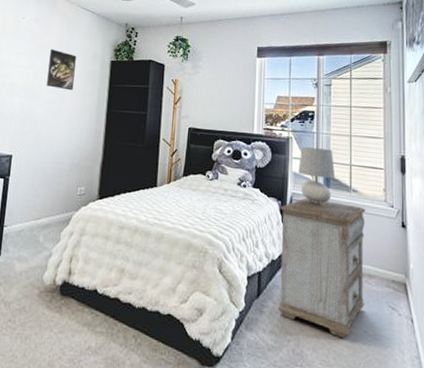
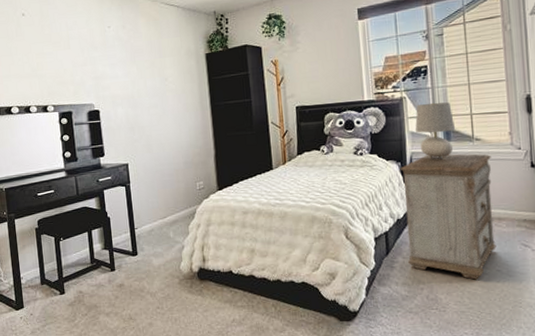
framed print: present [46,49,76,91] -> none [143,53,173,92]

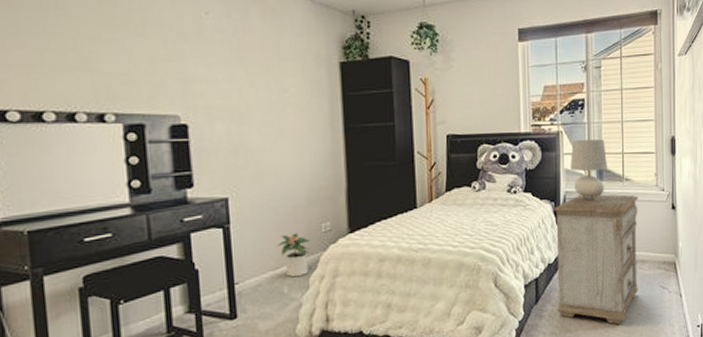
potted plant: none [164,190,189,225] -> present [277,233,310,278]

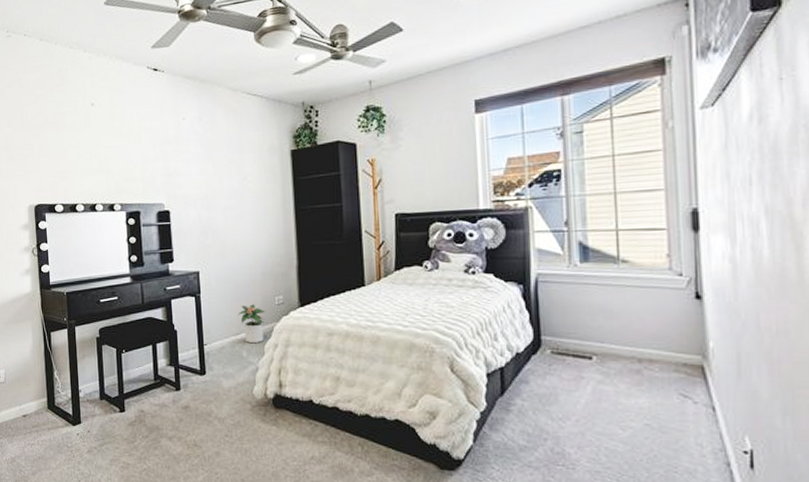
nightstand: present [553,194,639,325] -> none [521,277,645,434]
table lamp: present [570,139,608,200] -> none [543,214,596,284]

